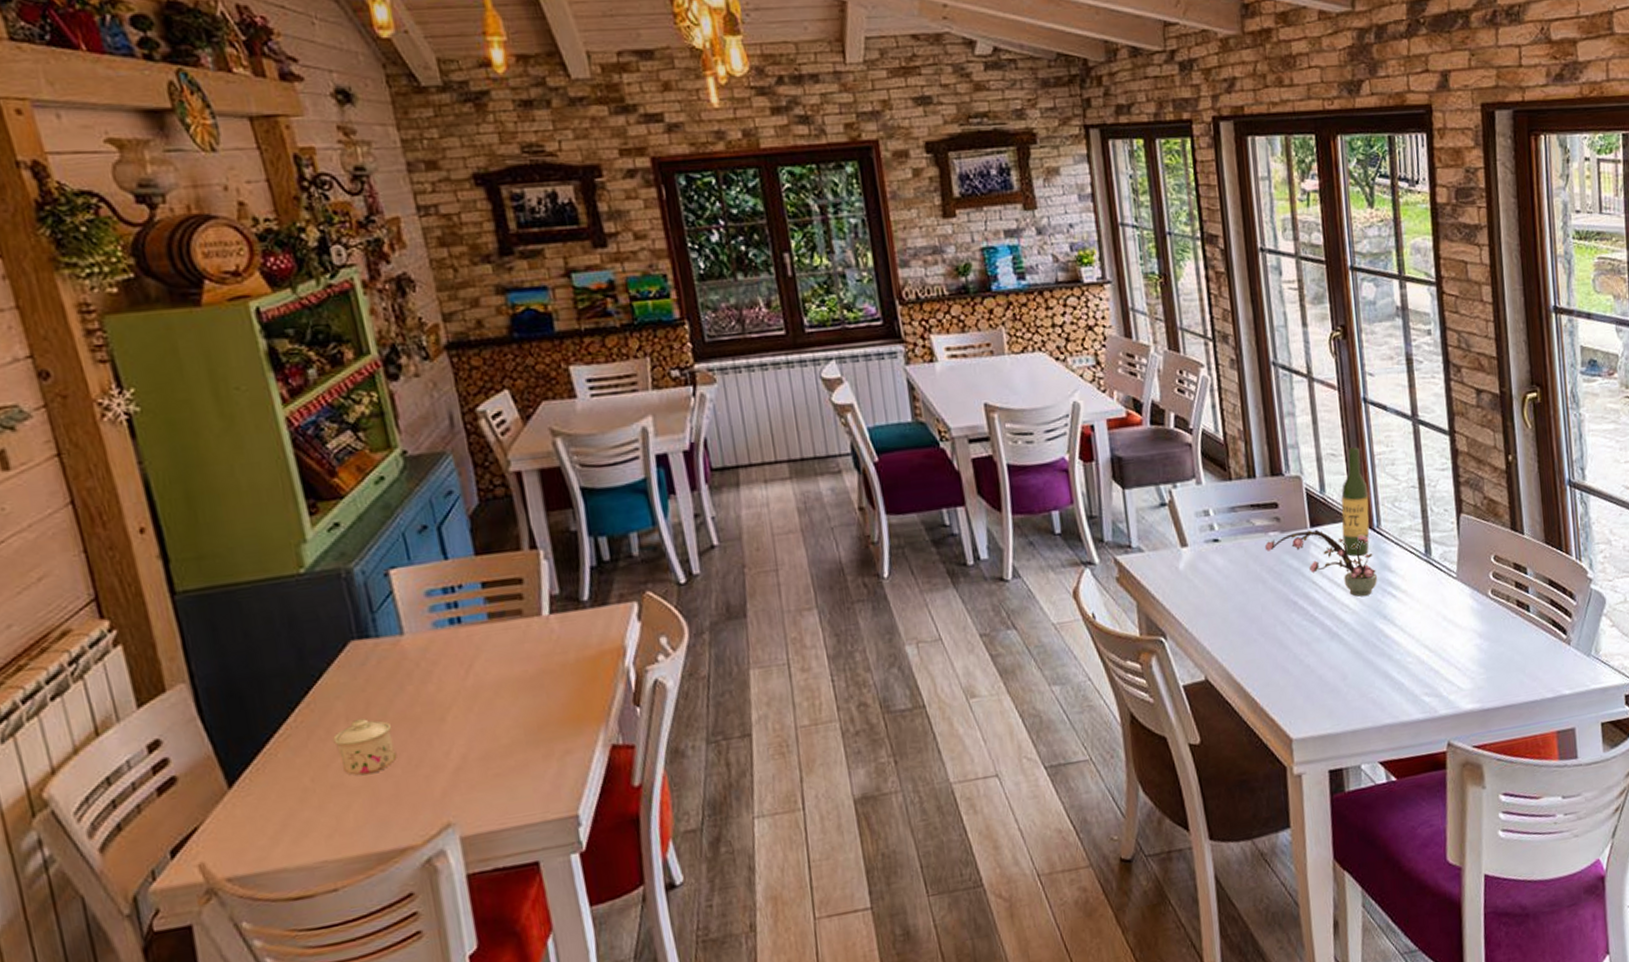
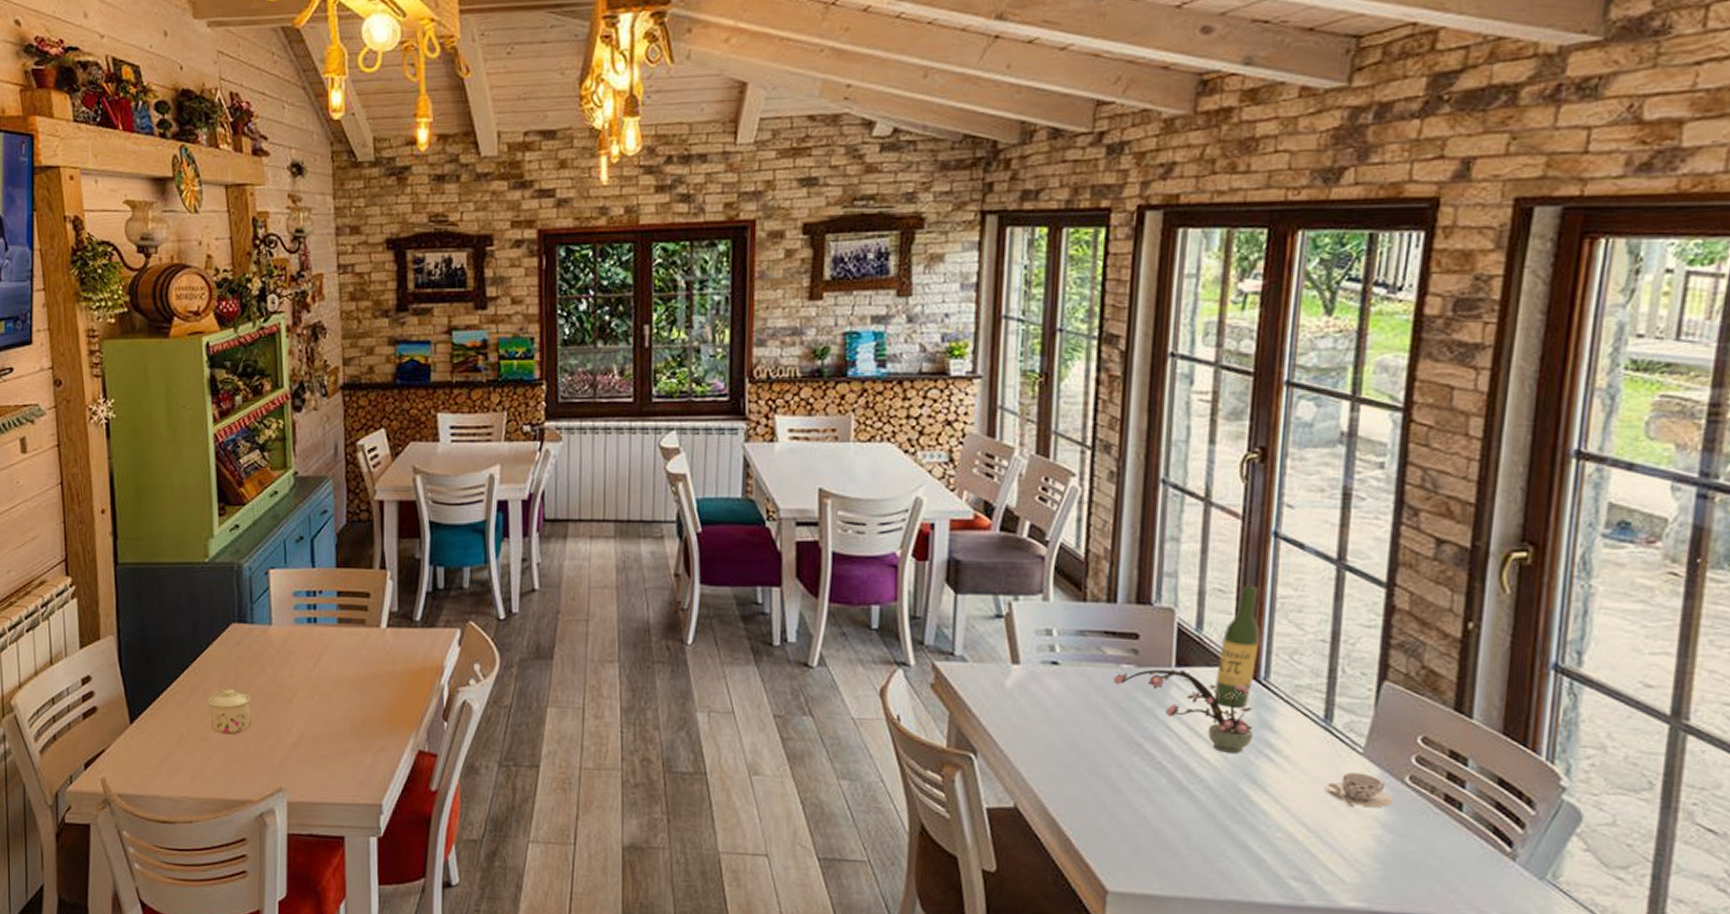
teacup: none [1435,594,1484,625] -> present [1324,772,1393,807]

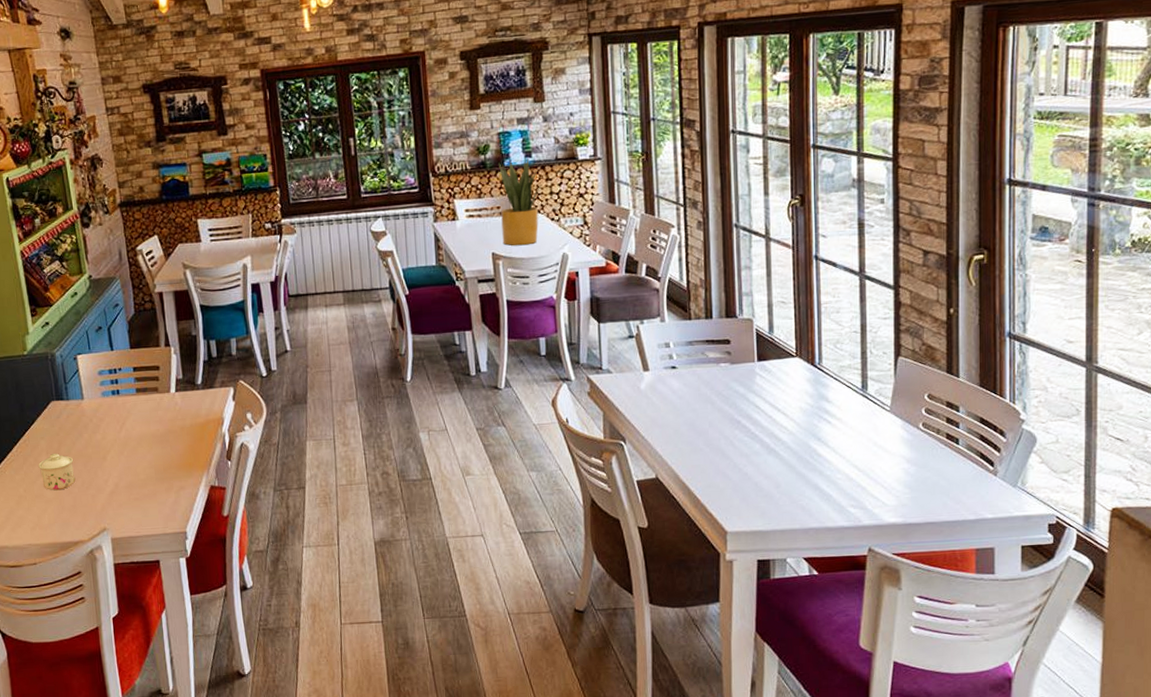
planter: none [835,365,897,483] -> present [499,155,542,246]
flower arrangement: present [1113,669,1254,753] -> none [715,363,816,421]
wine bottle: present [1214,585,1261,708] -> none [786,296,813,387]
teacup: present [1324,772,1393,807] -> none [867,424,913,450]

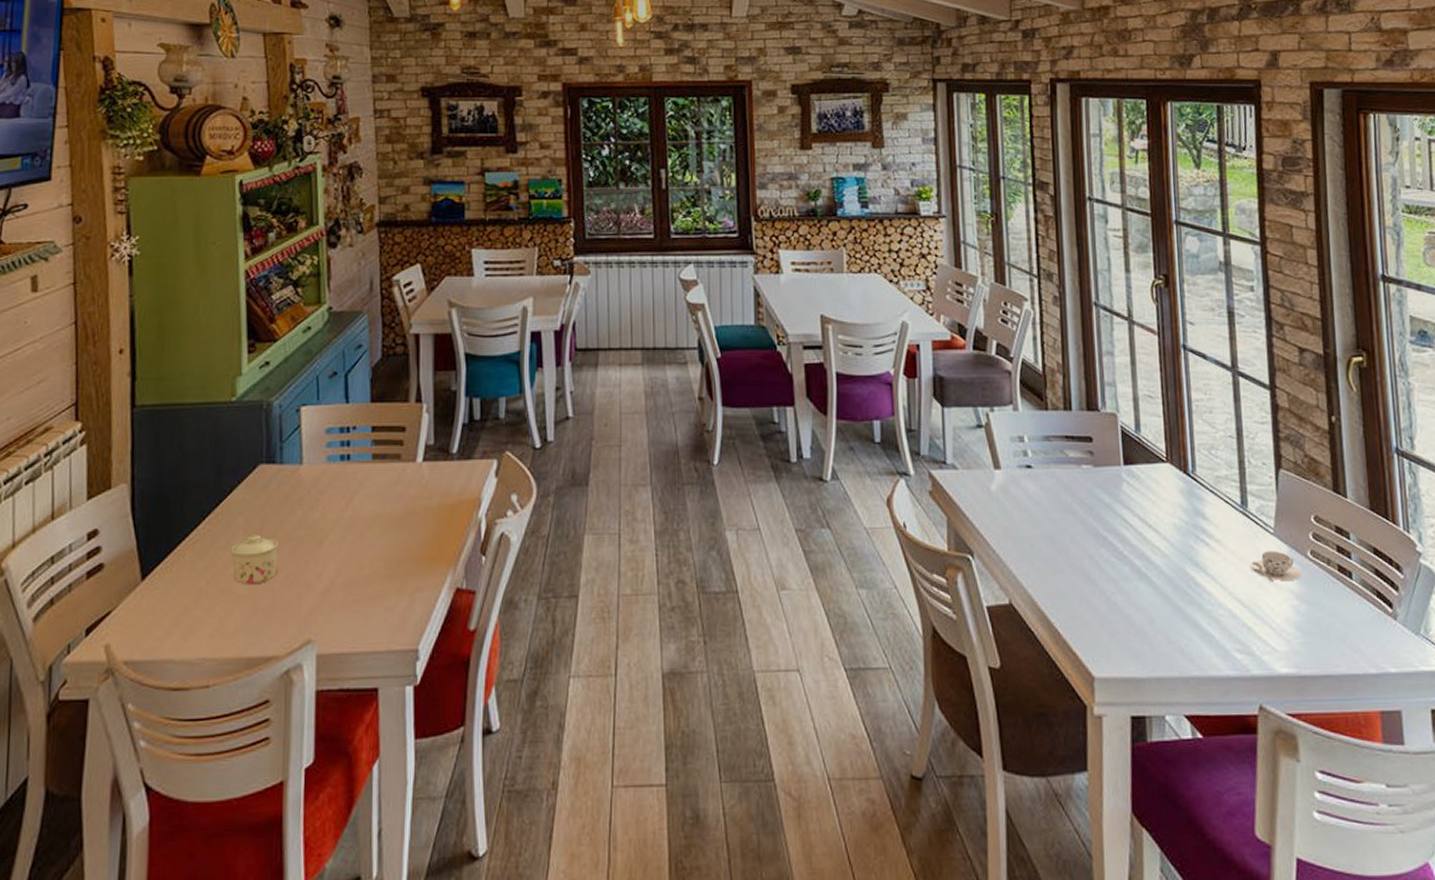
planter: present [499,155,542,246] -> none [831,206,880,309]
teacup: none [867,424,913,450] -> present [1250,551,1302,582]

